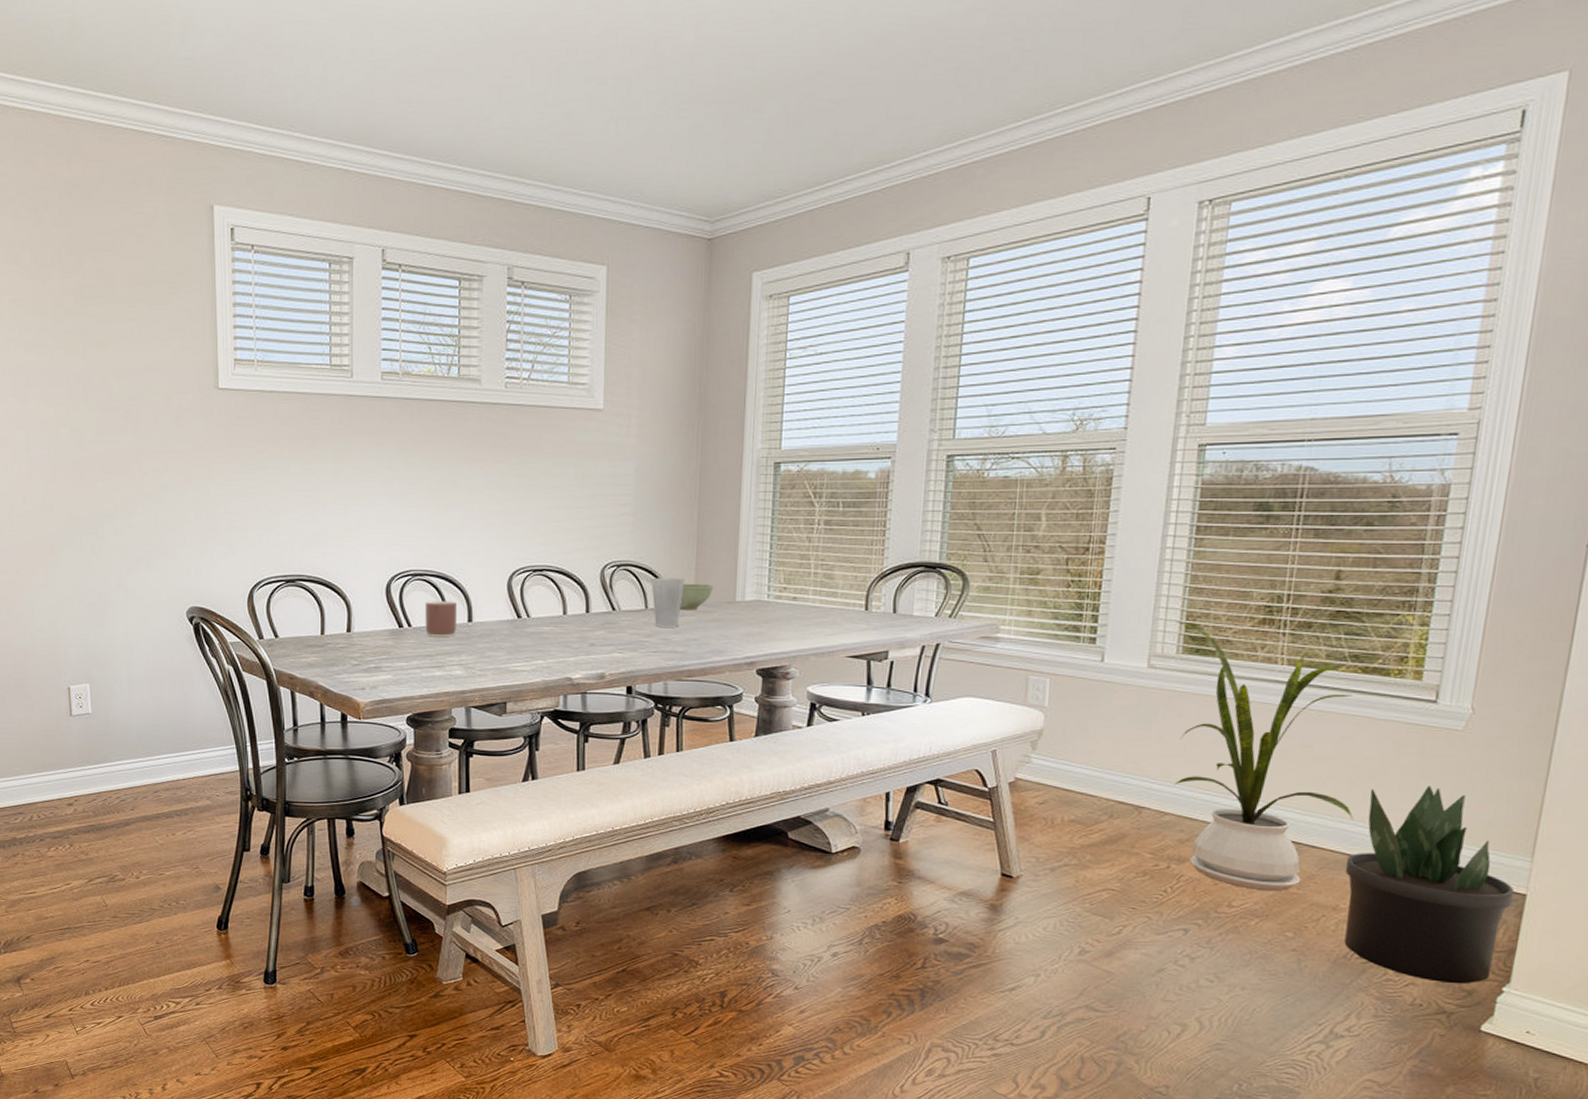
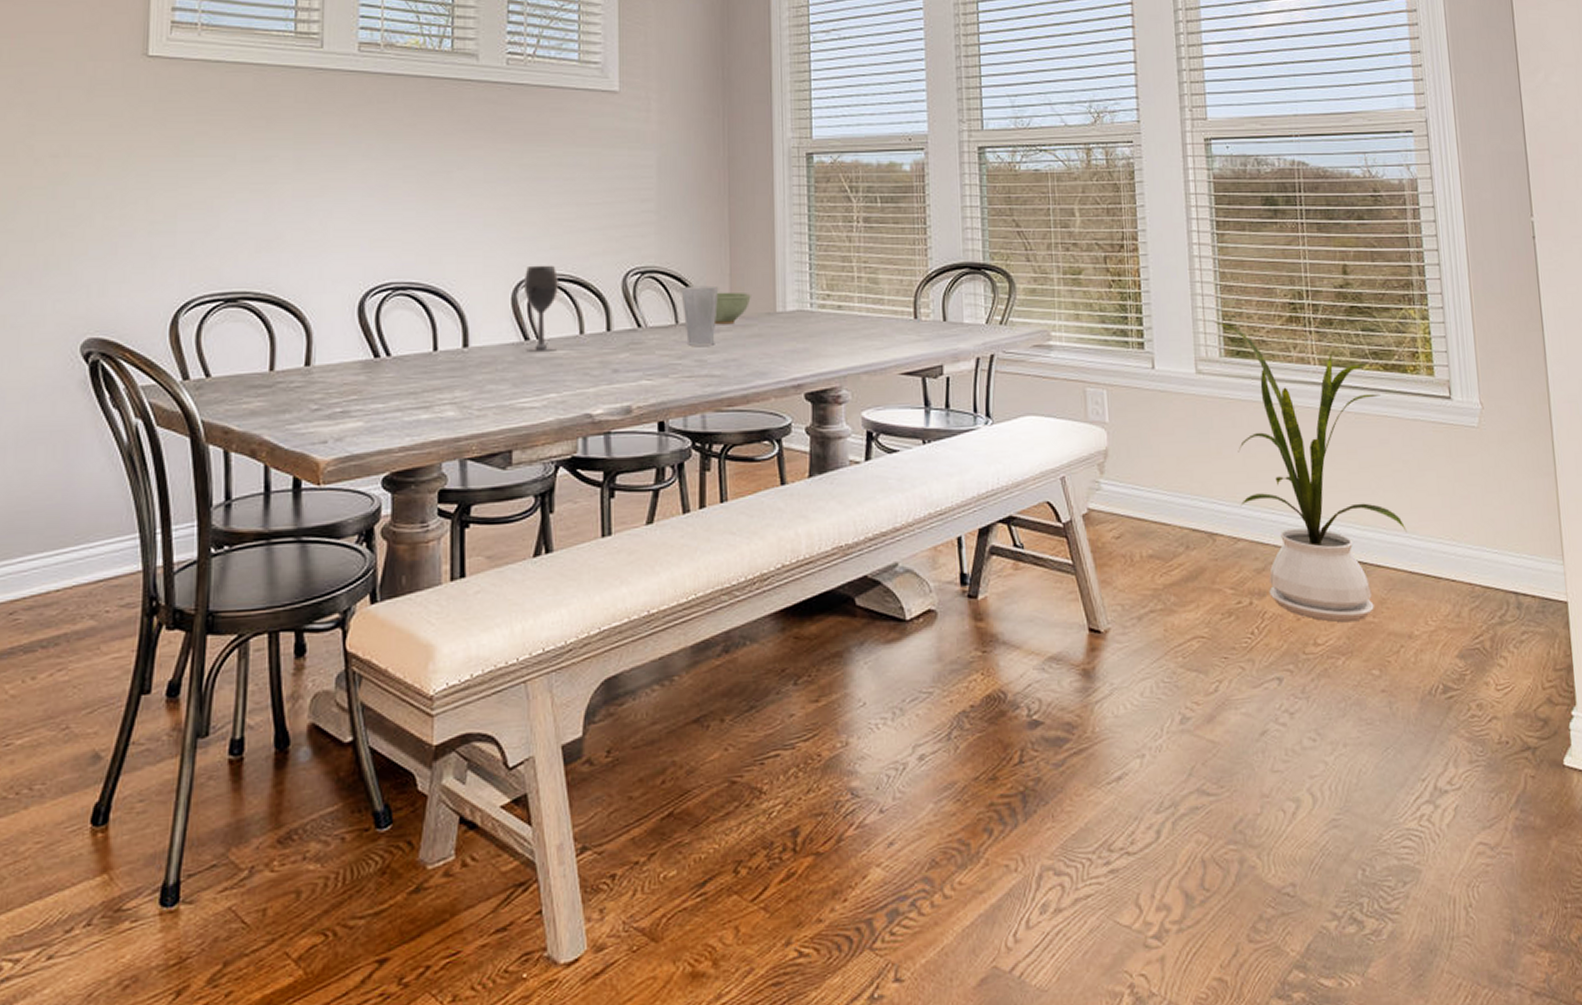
mug: present [425,601,458,637] -> none [408,321,450,369]
wine glass: none [517,558,546,629] -> present [523,265,558,353]
planter: present [1344,786,1515,984] -> none [1409,488,1559,713]

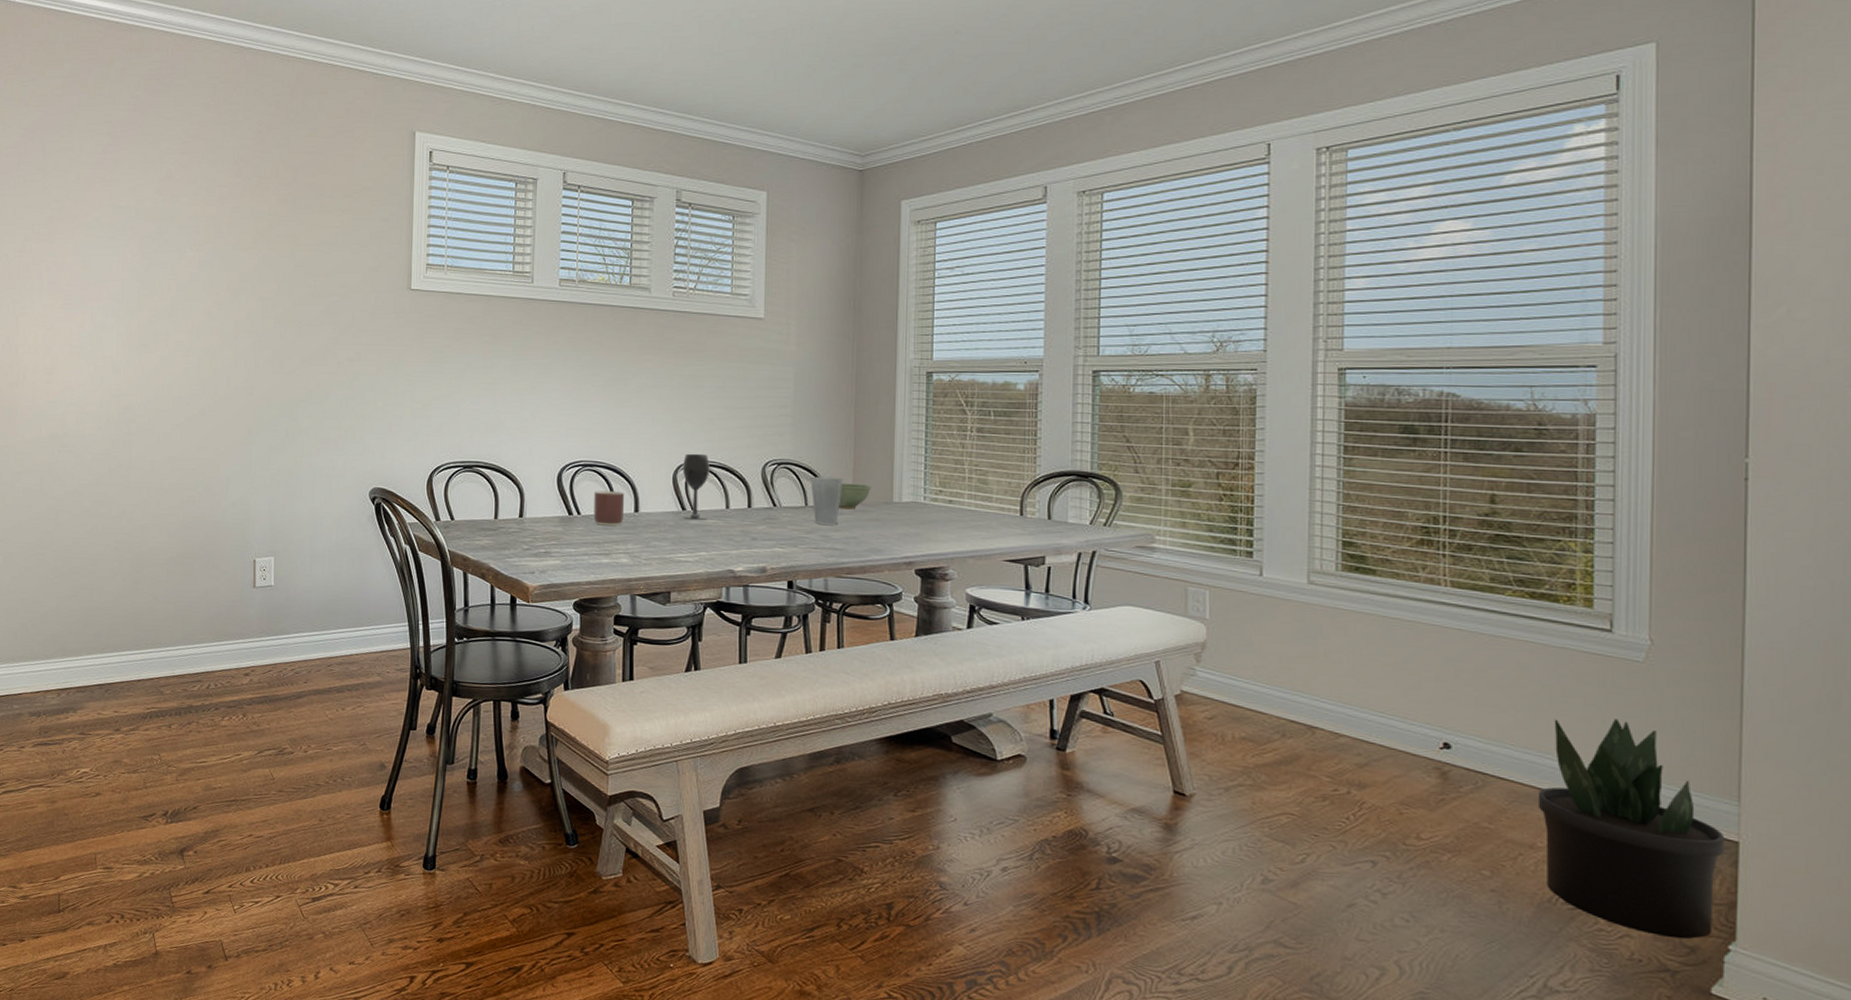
mug: none [408,321,450,369] -> present [594,491,625,526]
house plant: present [1213,321,1407,623] -> none [1332,538,1540,825]
planter: none [1409,488,1559,713] -> present [1537,719,1725,939]

